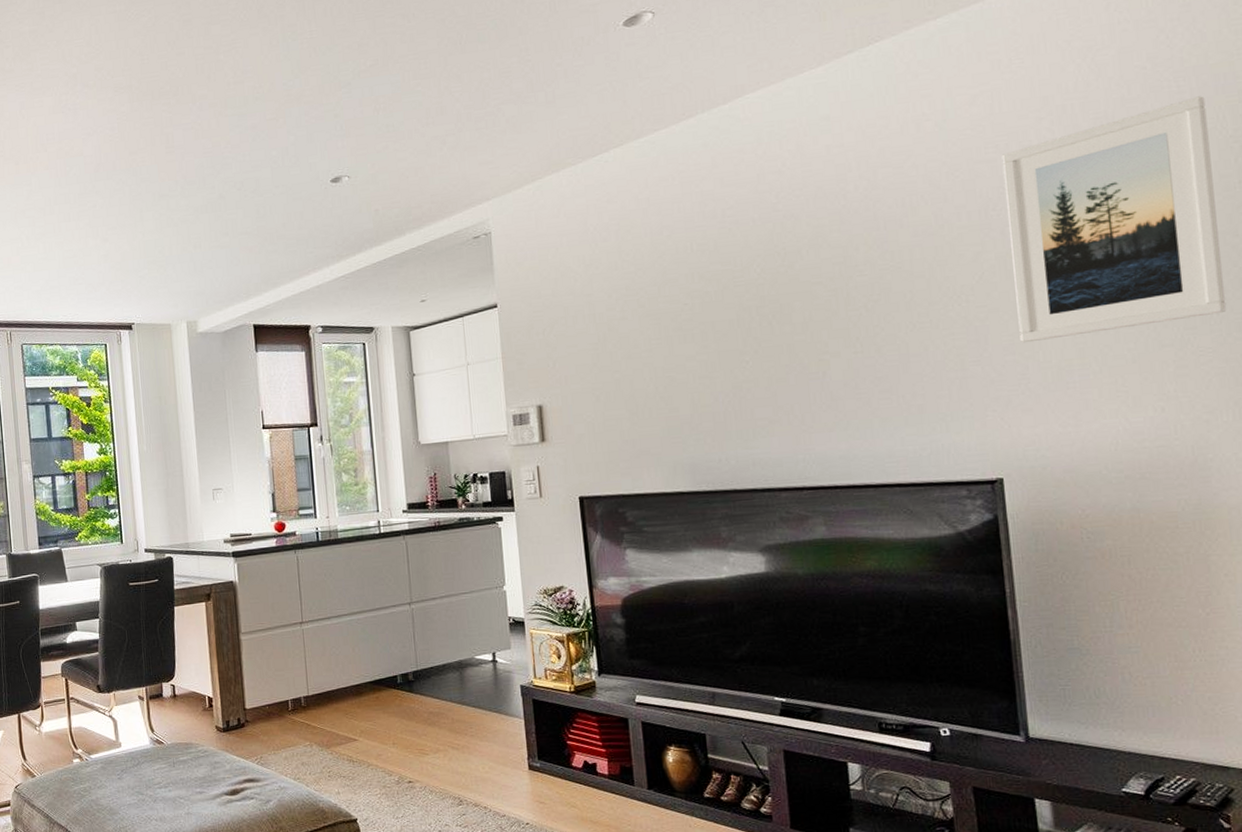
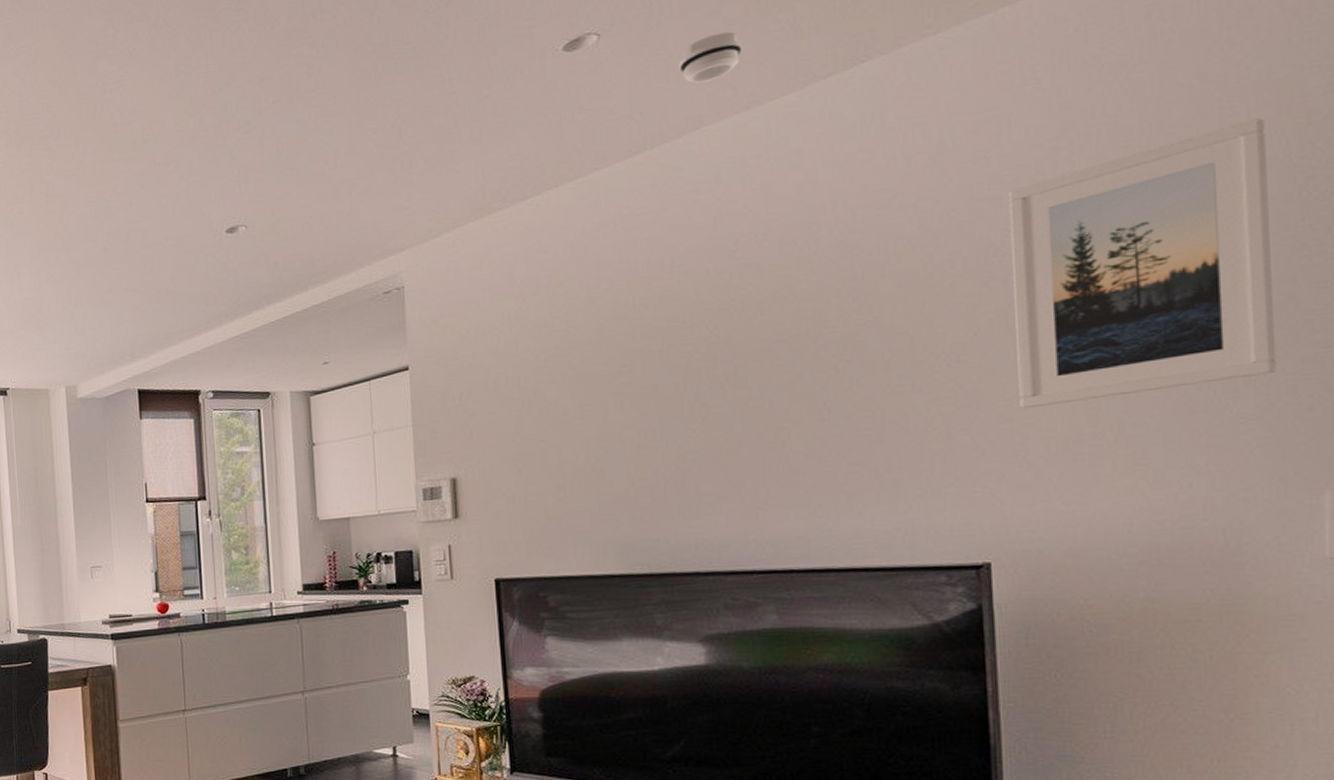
smoke detector: none [722,12,776,57] -> present [678,31,742,84]

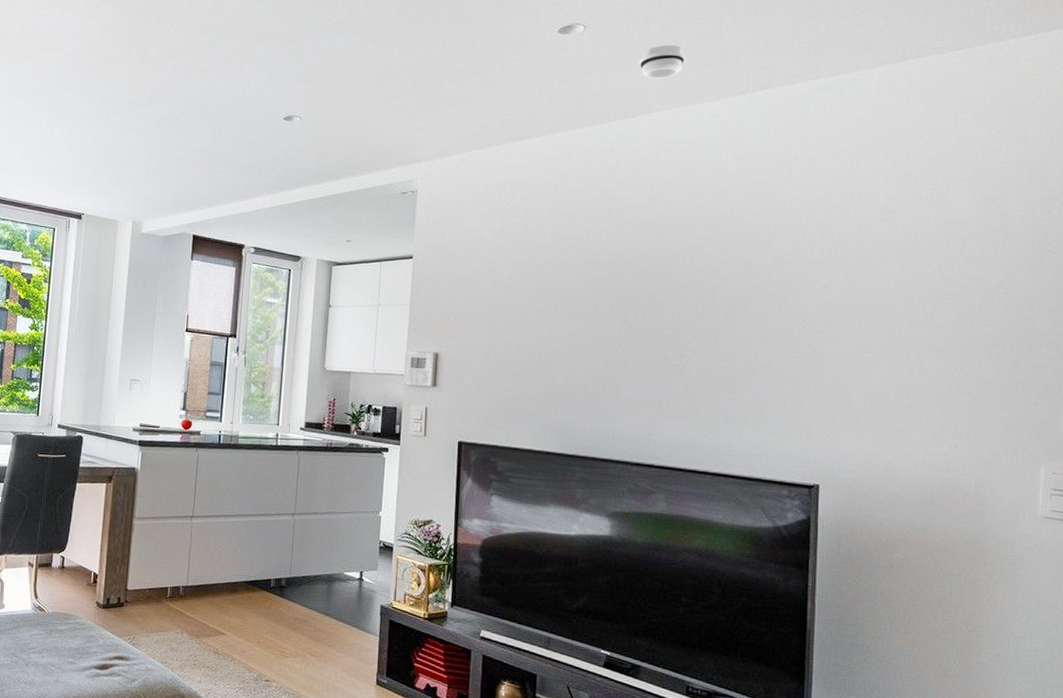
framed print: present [1008,118,1277,409] -> none [849,186,1021,373]

